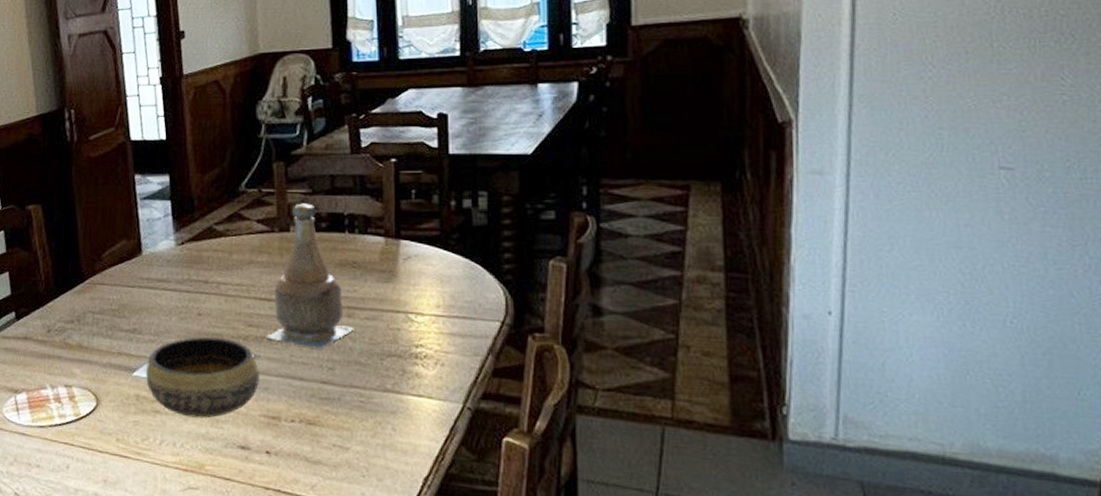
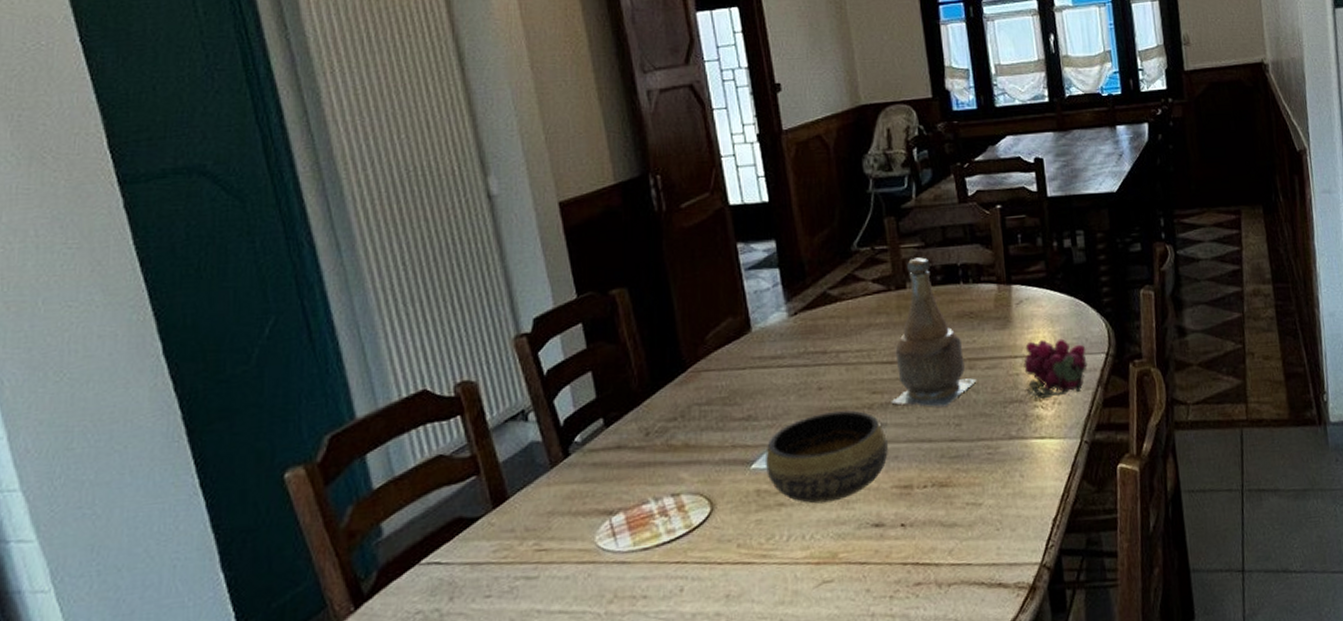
grapes: none [406,298,478,359] -> present [1024,338,1088,400]

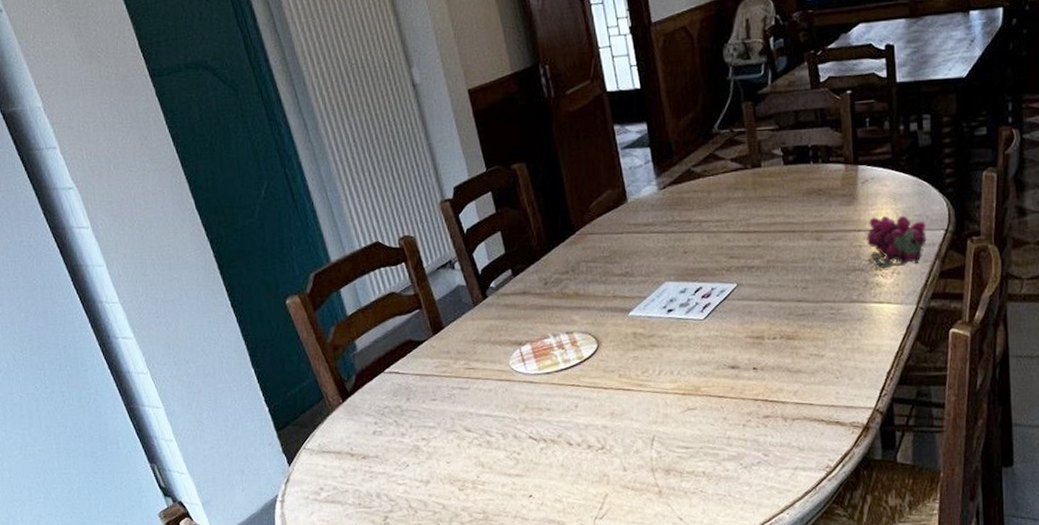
bowl: present [766,410,888,504] -> none [640,271,743,347]
bottle: present [891,257,977,407] -> none [746,139,823,272]

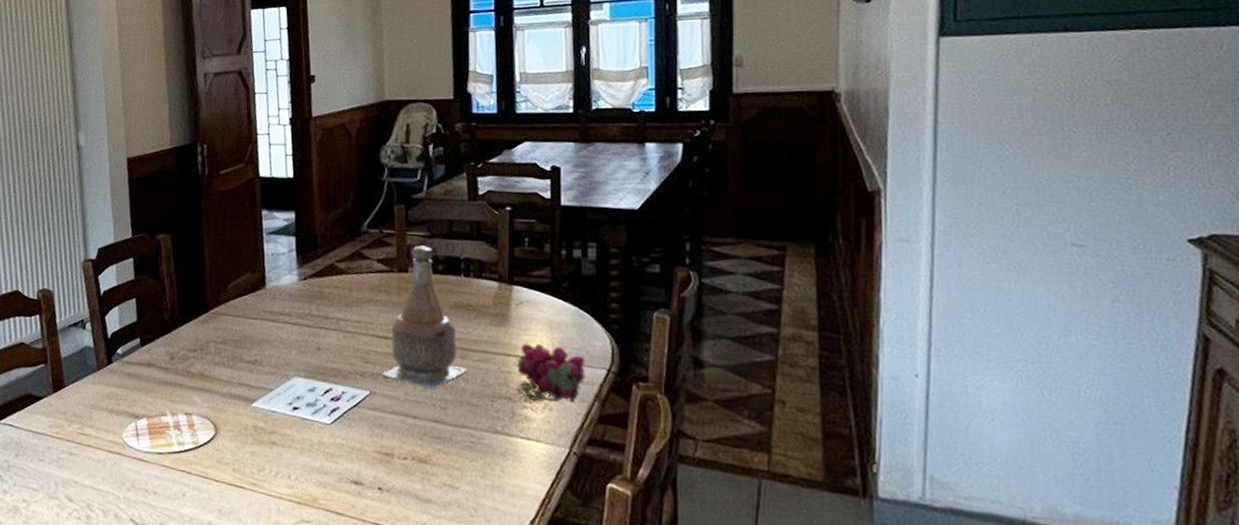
bottle: none [746,139,823,272] -> present [382,245,467,388]

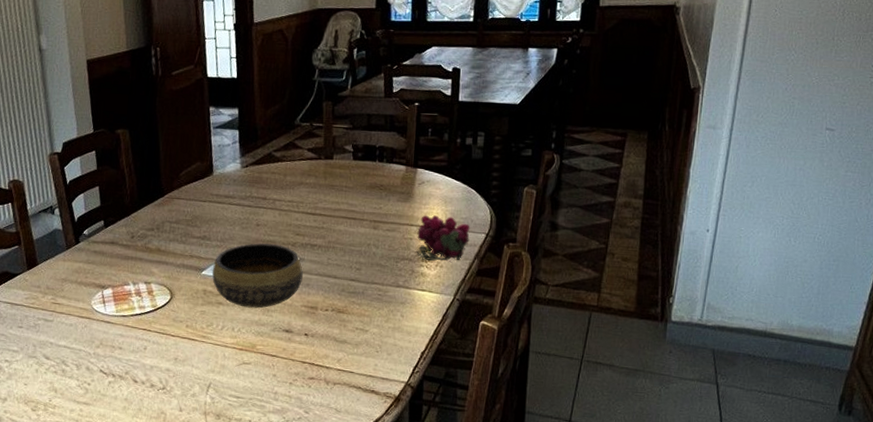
bowl: none [264,371,374,452] -> present [212,243,303,309]
bottle: present [382,245,467,388] -> none [309,136,378,254]

